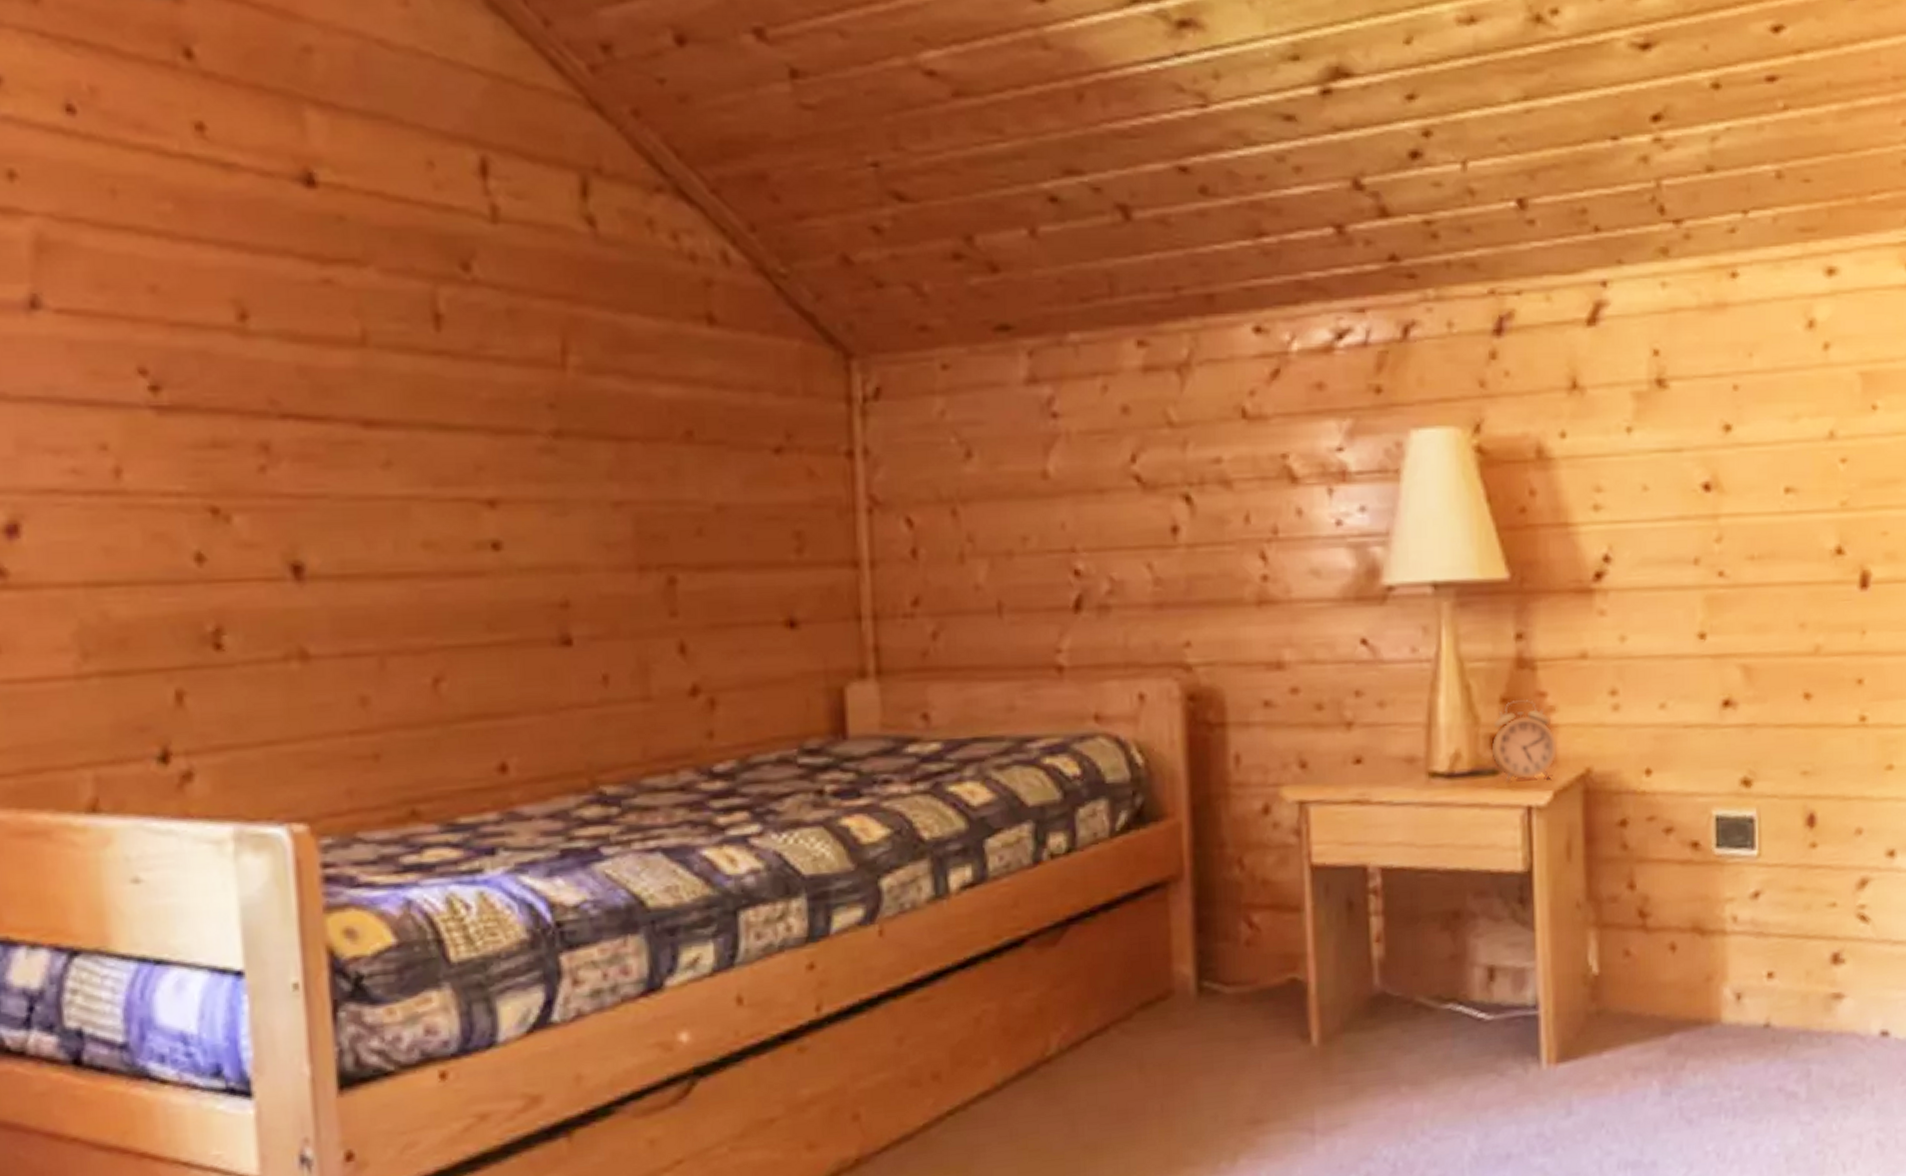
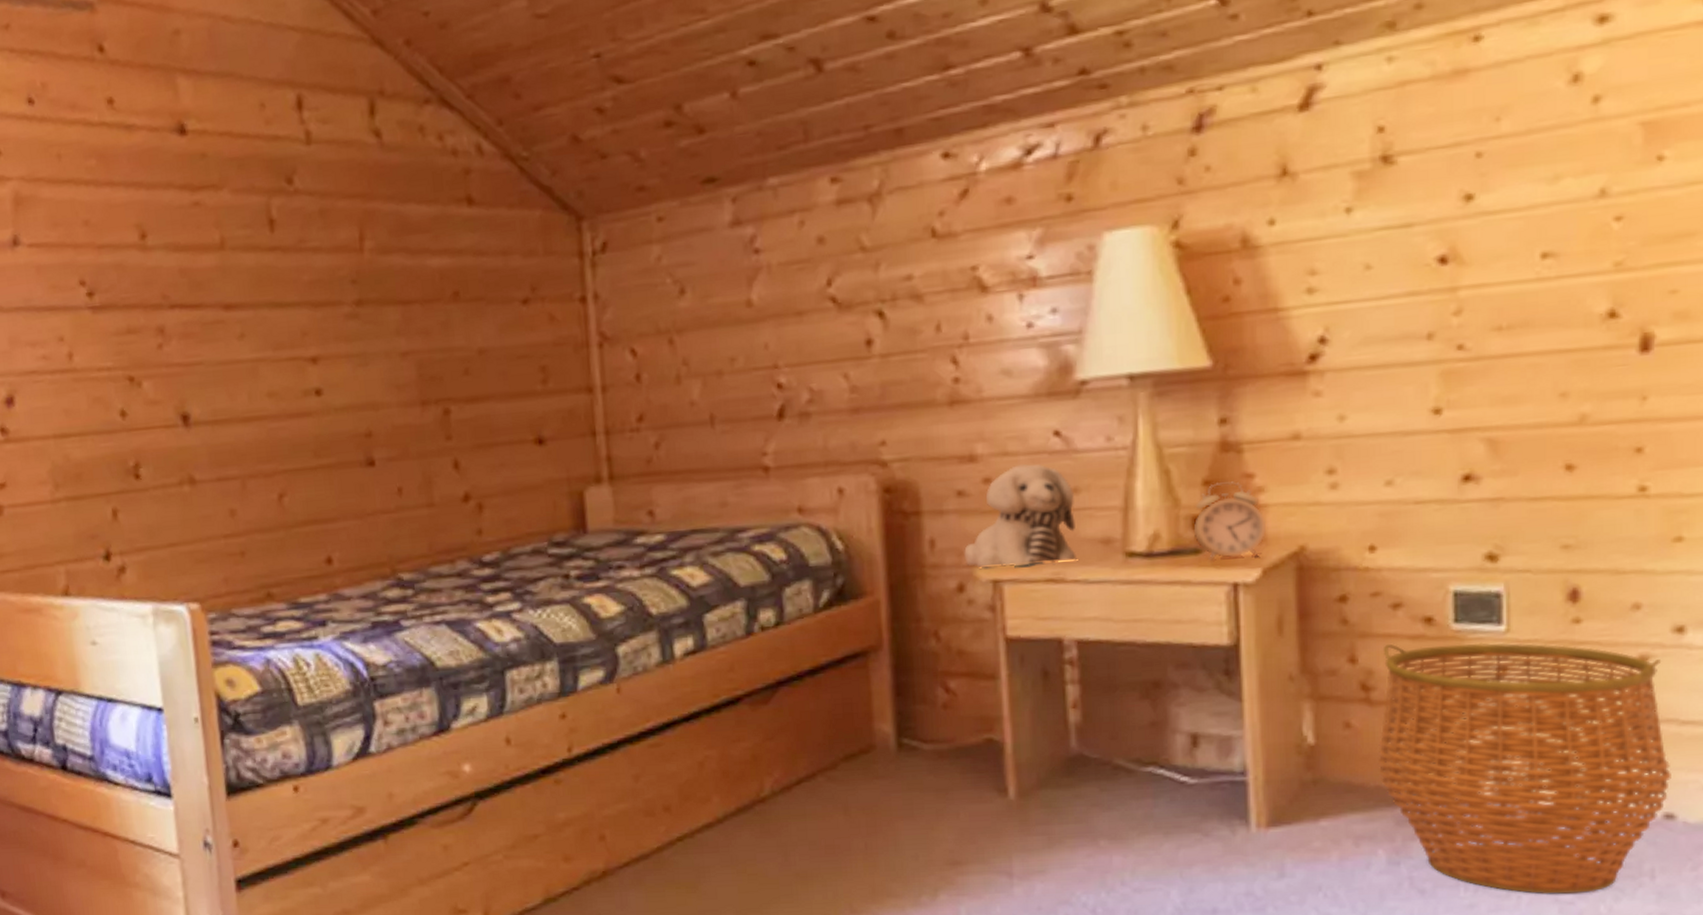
plush toy: none [1270,674,1382,788] -> present [964,464,1077,568]
basket: none [1652,867,1886,1116] -> present [1377,642,1671,894]

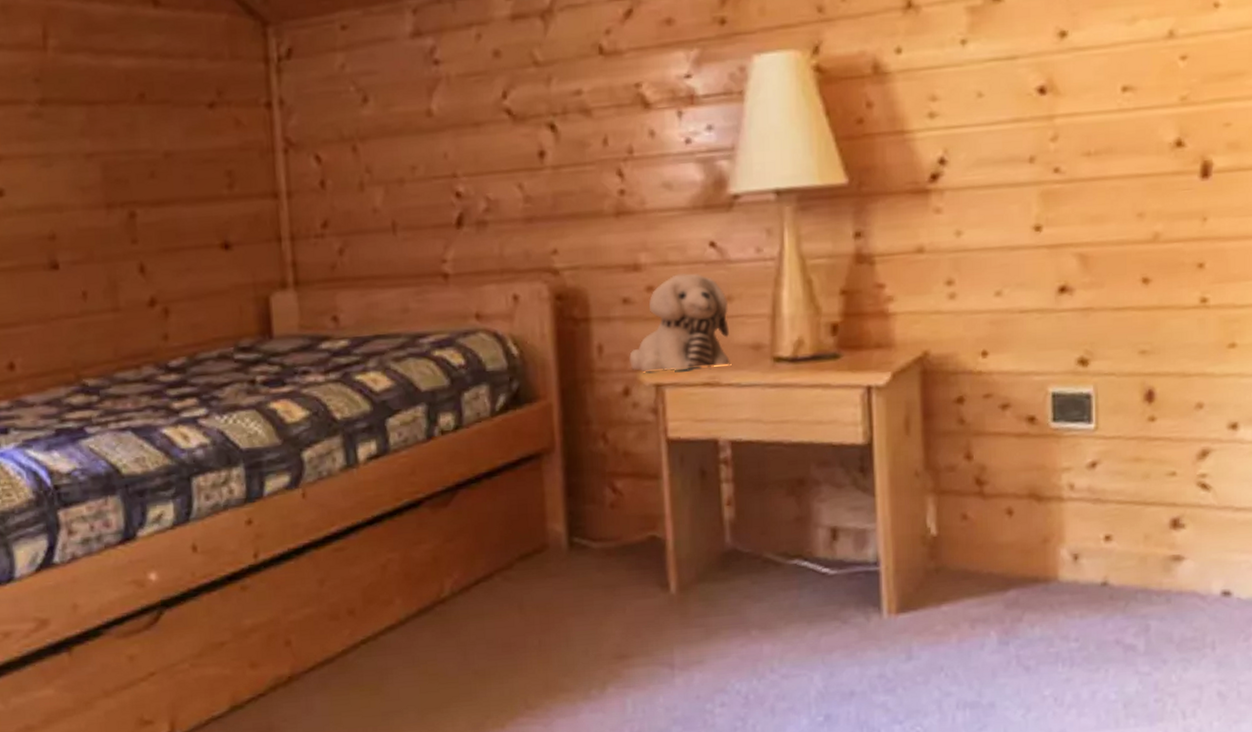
alarm clock: present [1193,481,1266,560] -> none [832,291,895,364]
basket: present [1377,642,1671,894] -> none [990,439,1228,667]

